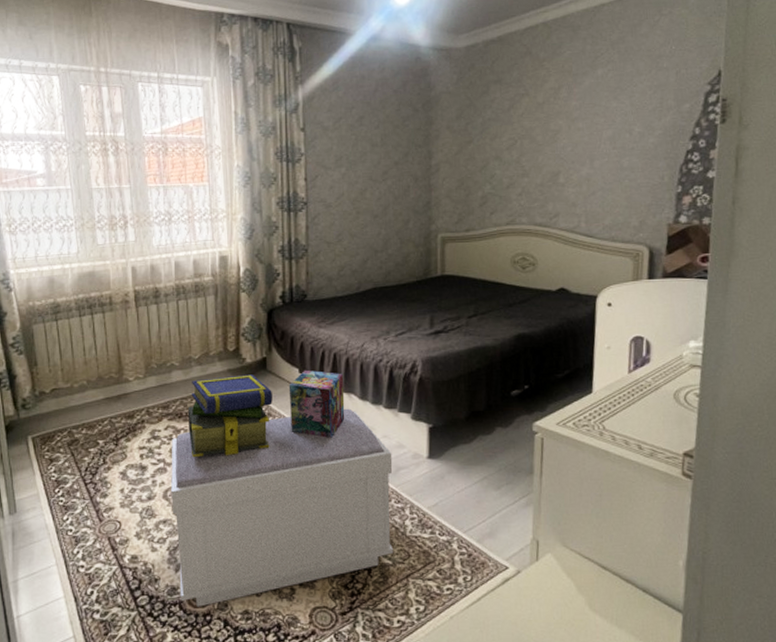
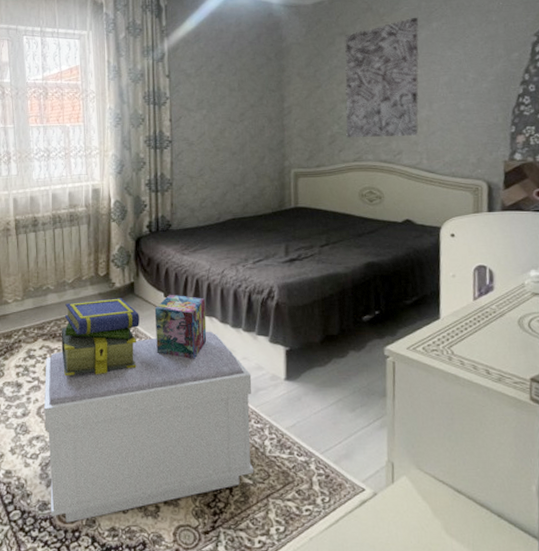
wall art: none [499,63,583,200] -> present [344,18,419,138]

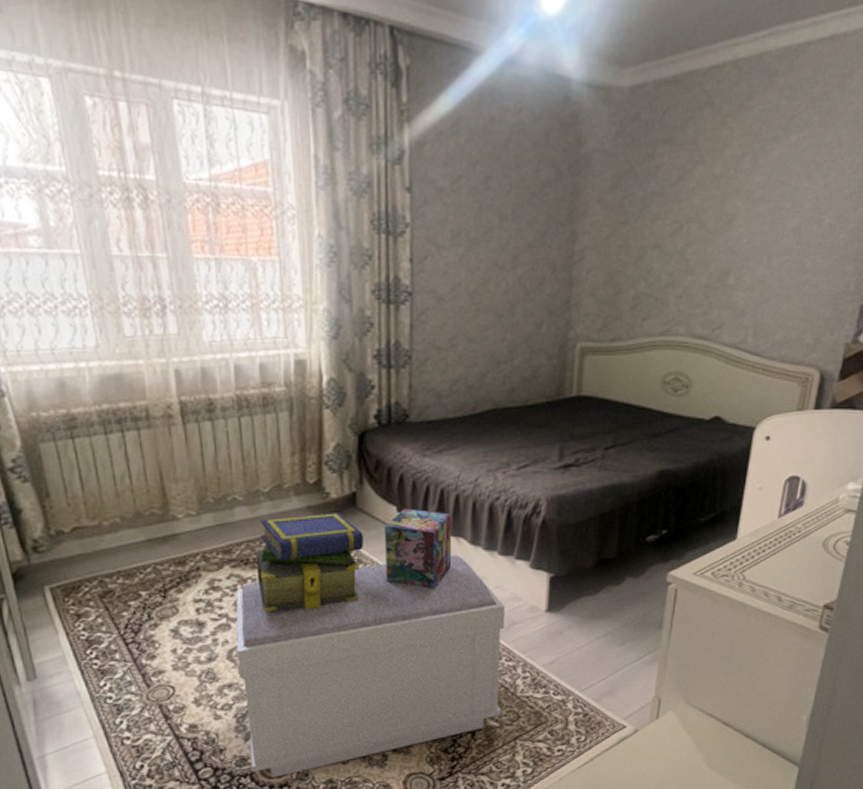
wall art: present [344,18,419,138] -> none [655,124,774,303]

